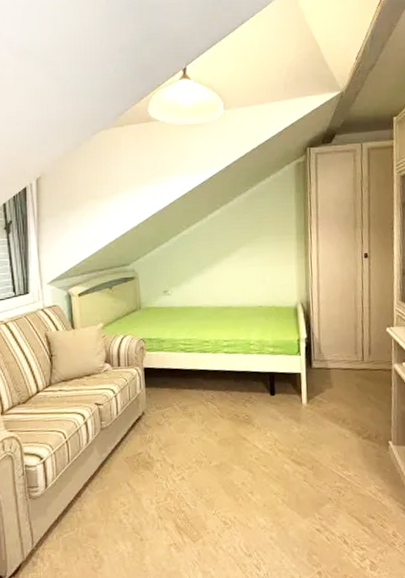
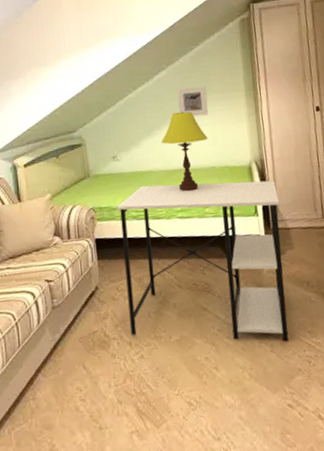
desk: none [166,320,323,473] -> present [117,180,289,342]
table lamp: none [212,251,257,329] -> present [162,111,208,192]
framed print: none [230,227,260,257] -> present [177,86,209,117]

